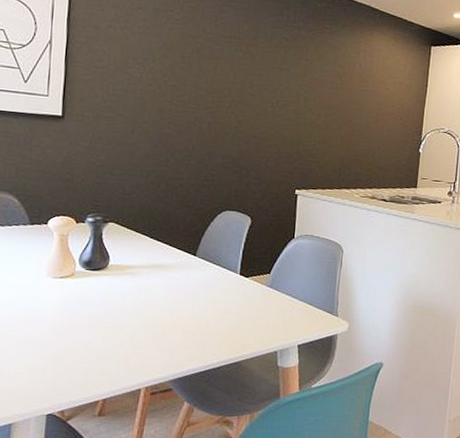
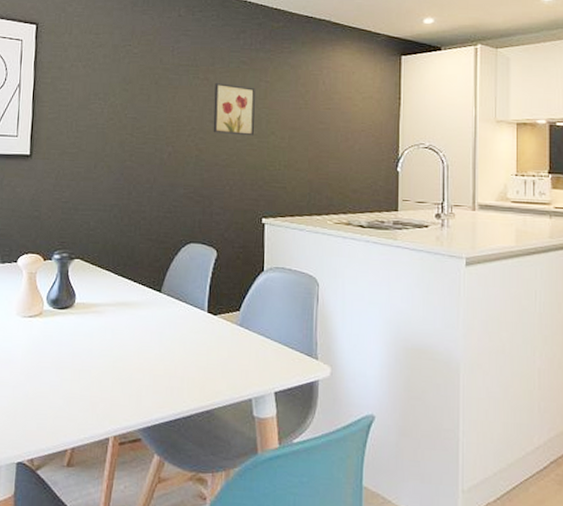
wall art: none [253,57,296,112] -> present [213,83,255,136]

